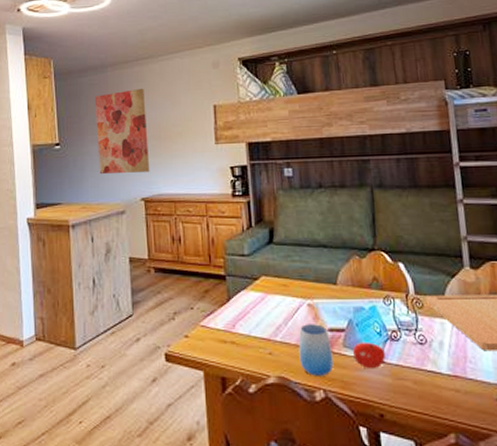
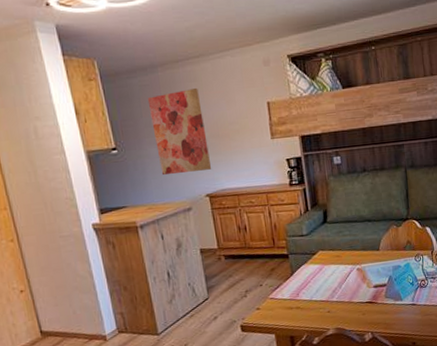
cup: present [298,324,334,376] -> none [351,283,379,323]
fruit: present [353,342,386,369] -> none [393,291,417,311]

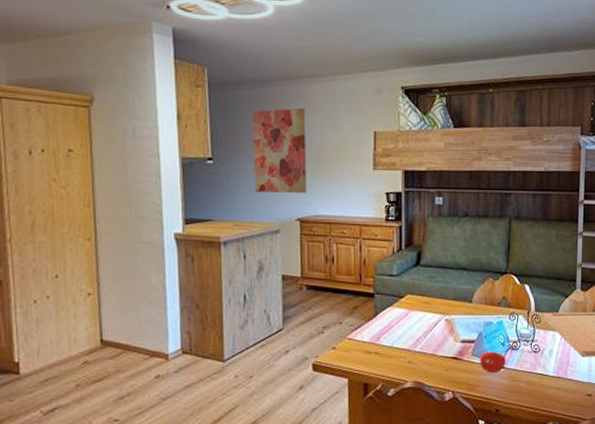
fruit: none [393,291,417,311] -> present [480,351,507,374]

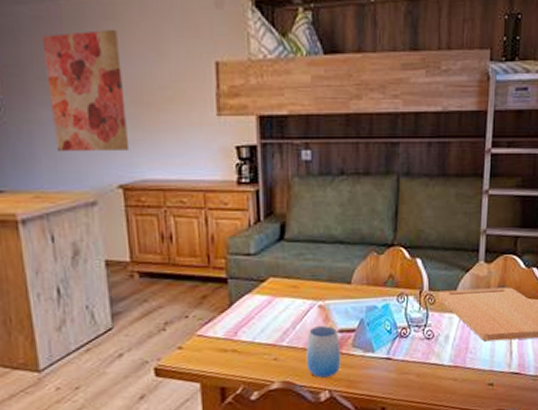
cup: none [434,336,463,380] -> present [306,326,341,378]
fruit: present [480,351,507,374] -> none [362,340,394,367]

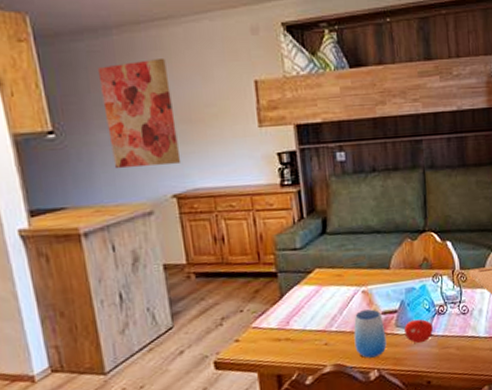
fruit: none [362,340,394,367] -> present [405,318,434,343]

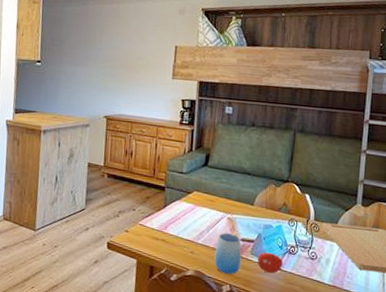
wall art: present [97,57,182,168] -> none [71,23,118,95]

